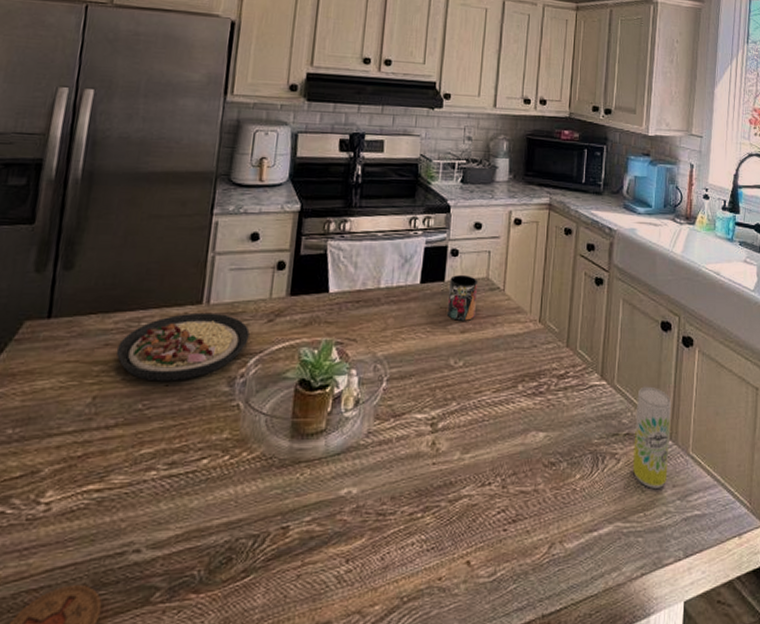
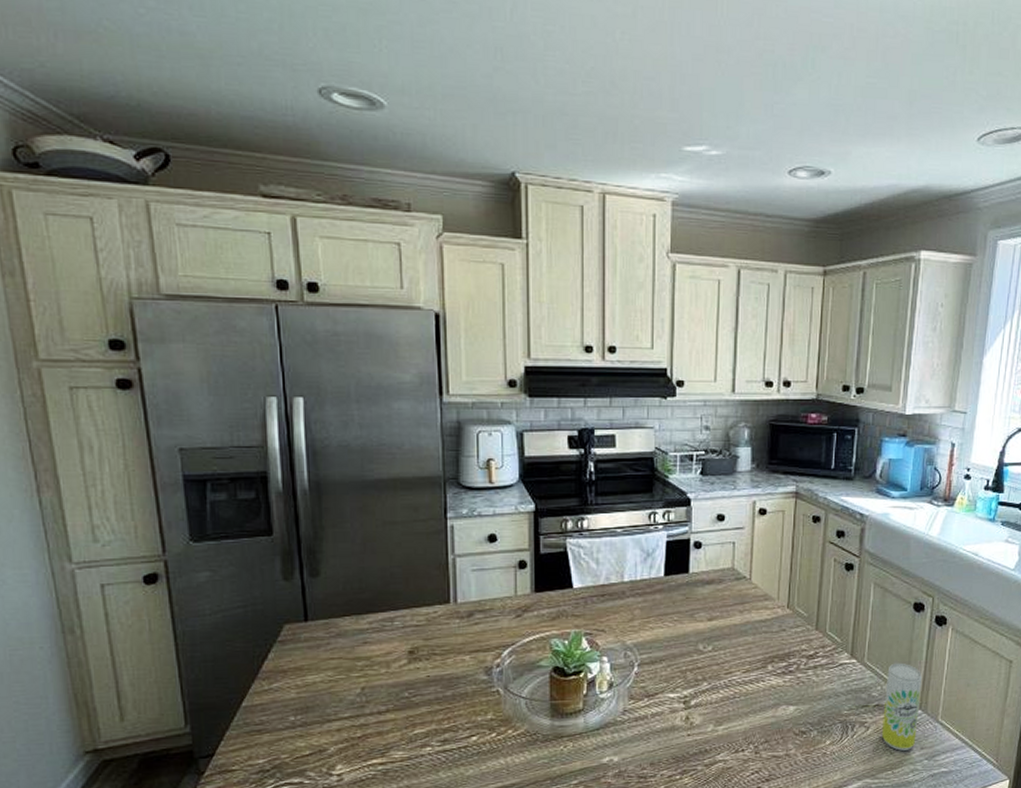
plate: present [116,312,250,382] -> none [375,610,500,673]
mug: present [446,275,478,321] -> none [693,566,724,609]

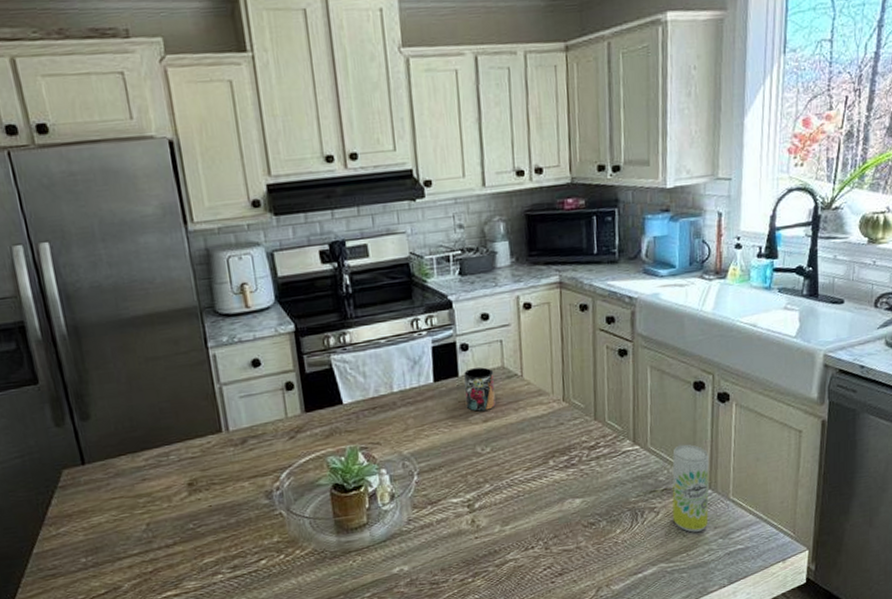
mug: none [693,566,724,609] -> present [463,367,496,412]

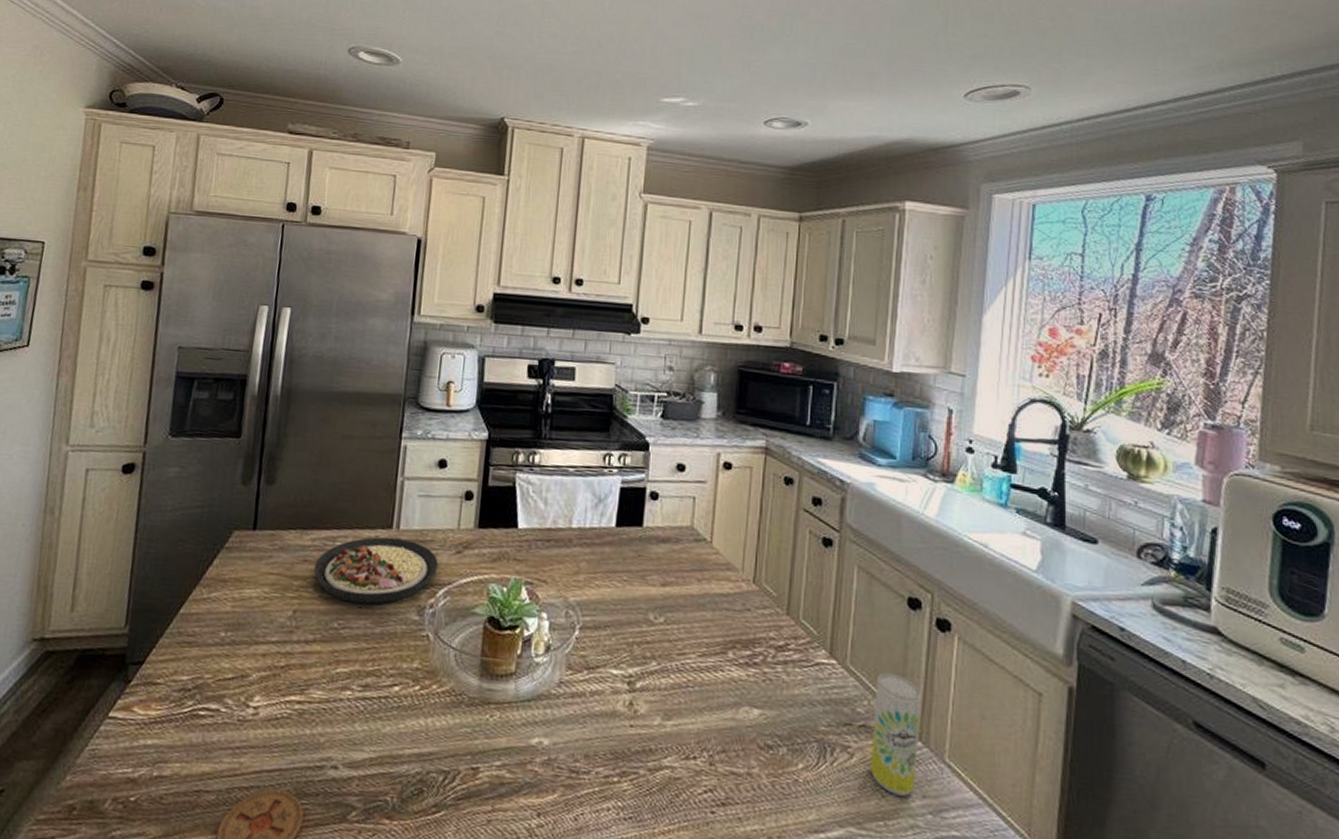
plate: none [154,438,275,504] -> present [313,536,438,604]
mug: present [463,367,496,412] -> none [645,521,681,573]

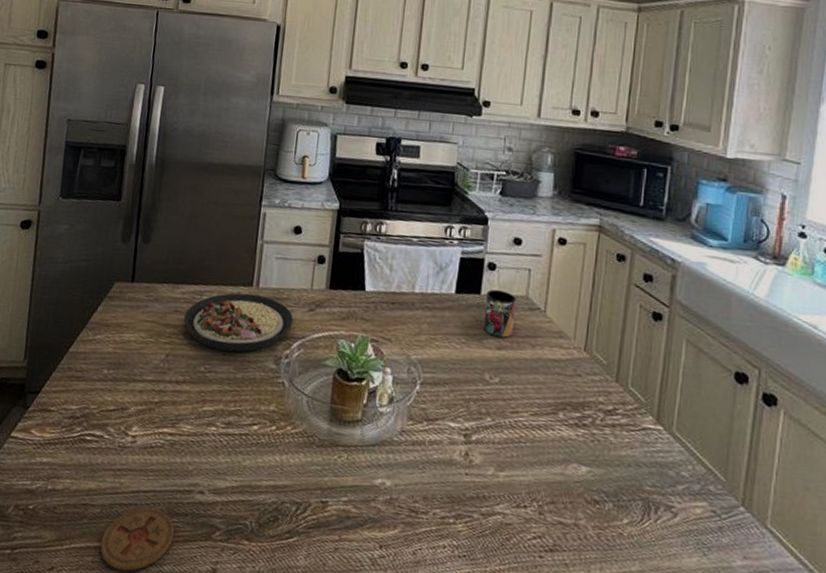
mug: none [645,521,681,573] -> present [482,289,517,338]
beverage can: present [871,672,920,796] -> none [693,440,745,556]

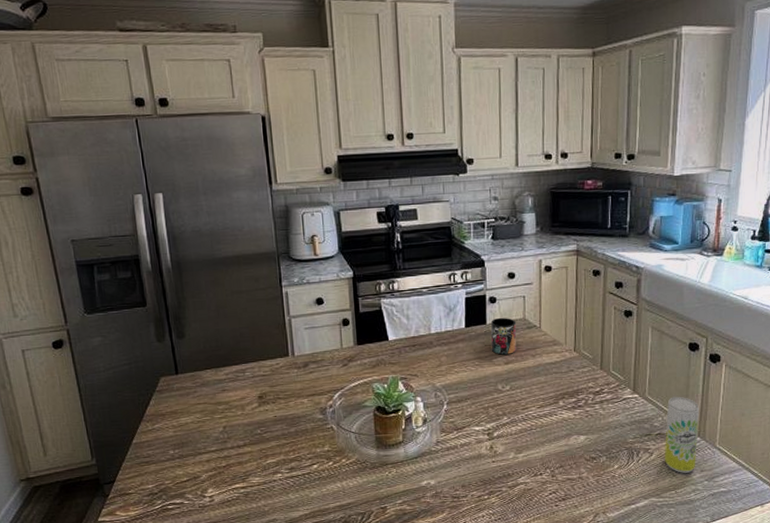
plate: present [183,293,293,353] -> none [231,362,331,414]
beverage can: none [693,440,745,556] -> present [665,396,699,473]

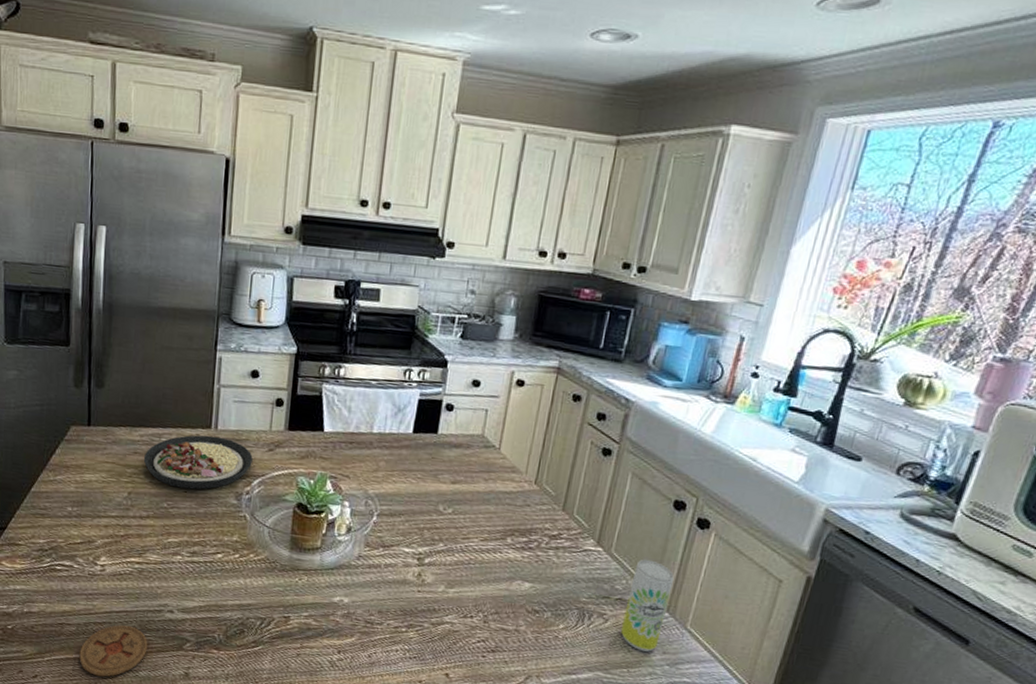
plate: none [231,362,331,414] -> present [143,435,253,490]
mug: present [490,318,517,355] -> none [438,429,473,473]

